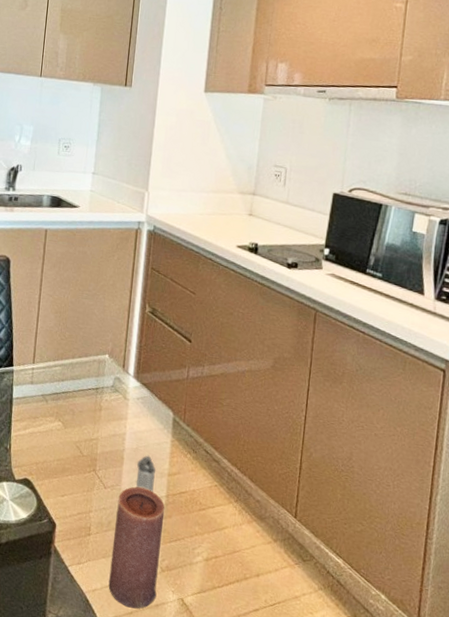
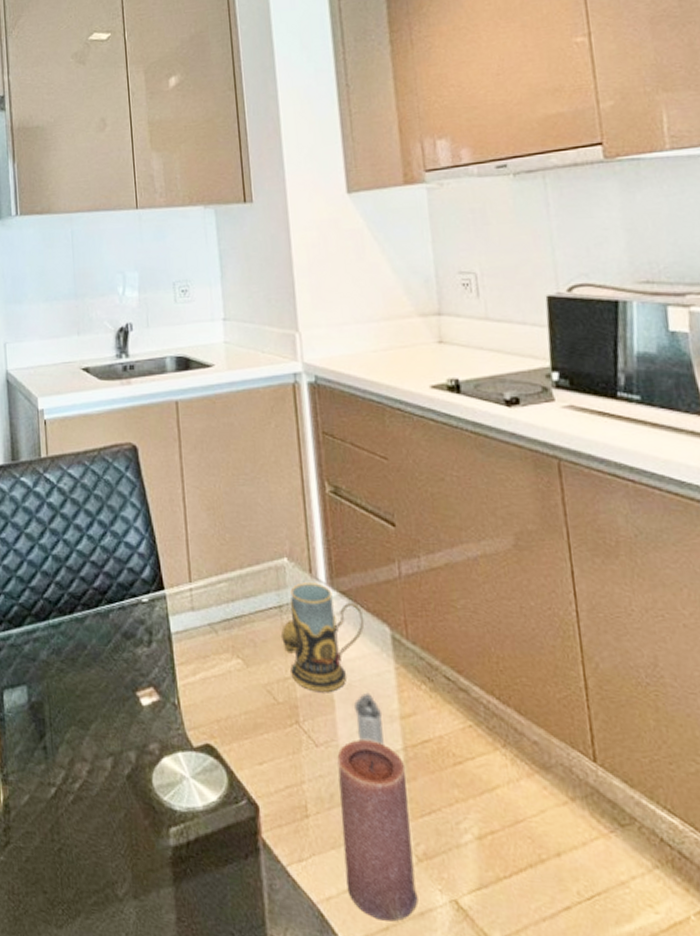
mug: none [93,374,156,452] -> present [280,583,365,692]

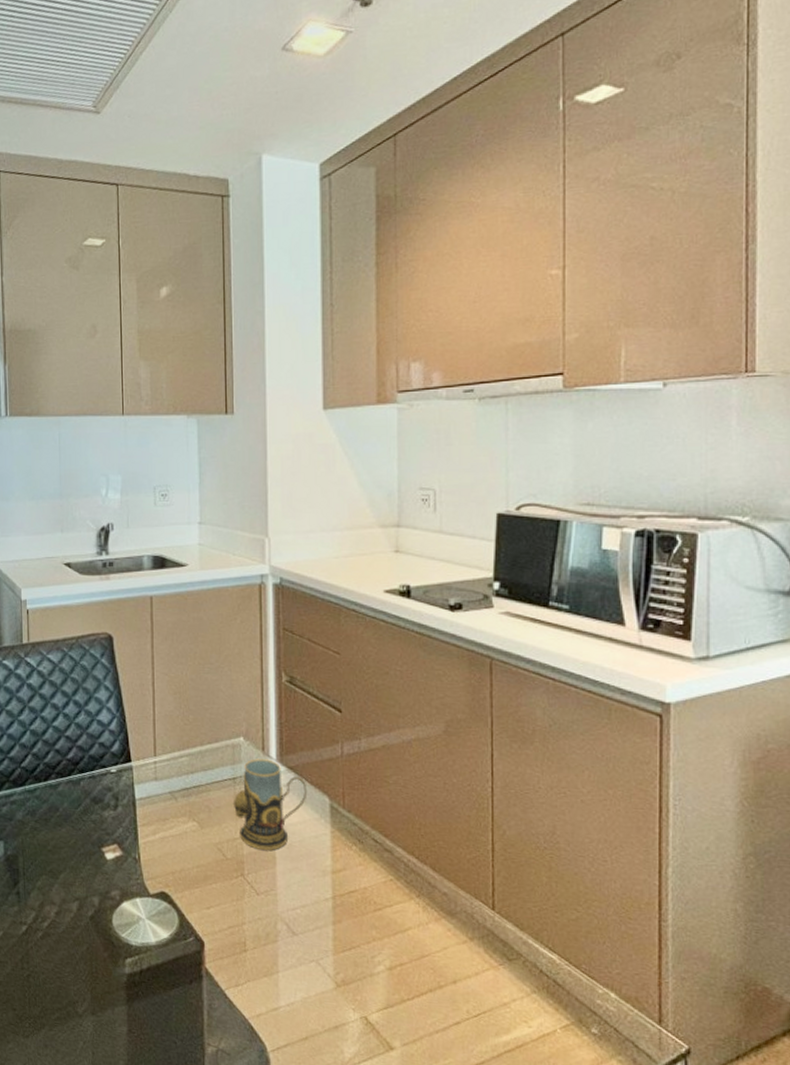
candle: present [337,739,418,922] -> none [274,889,334,1033]
shaker: present [354,692,384,746] -> none [293,851,317,895]

